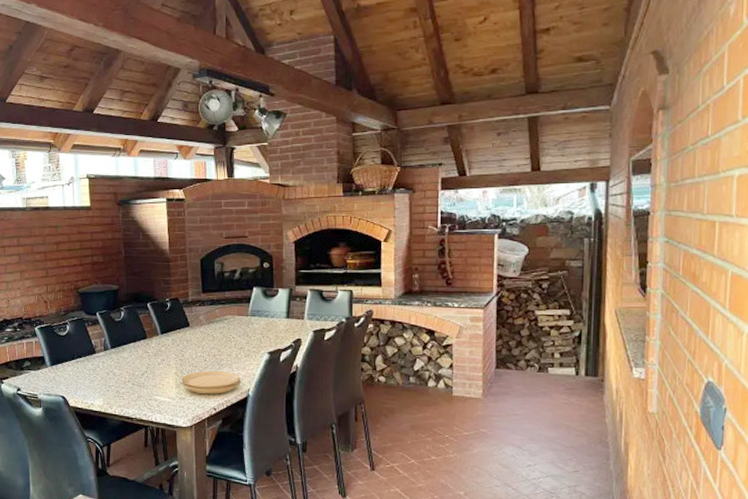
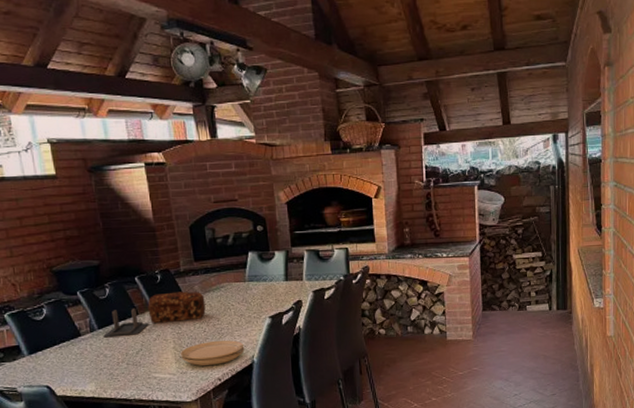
napkin holder: none [115,332,156,358] -> present [103,308,149,338]
bread loaf: none [156,320,208,349] -> present [148,291,206,324]

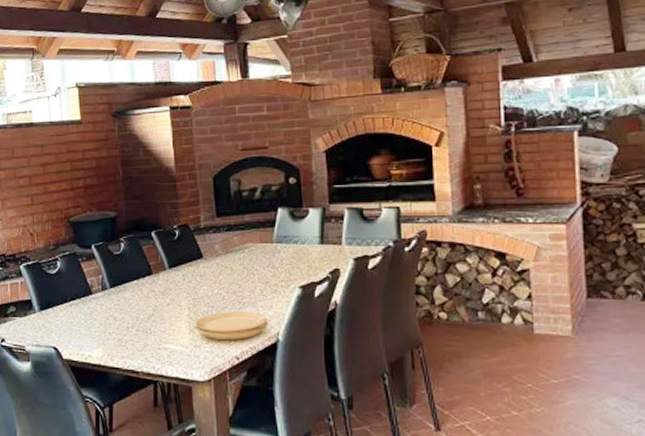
napkin holder: present [103,308,149,338] -> none [115,266,163,298]
bread loaf: present [148,291,206,324] -> none [163,251,226,286]

